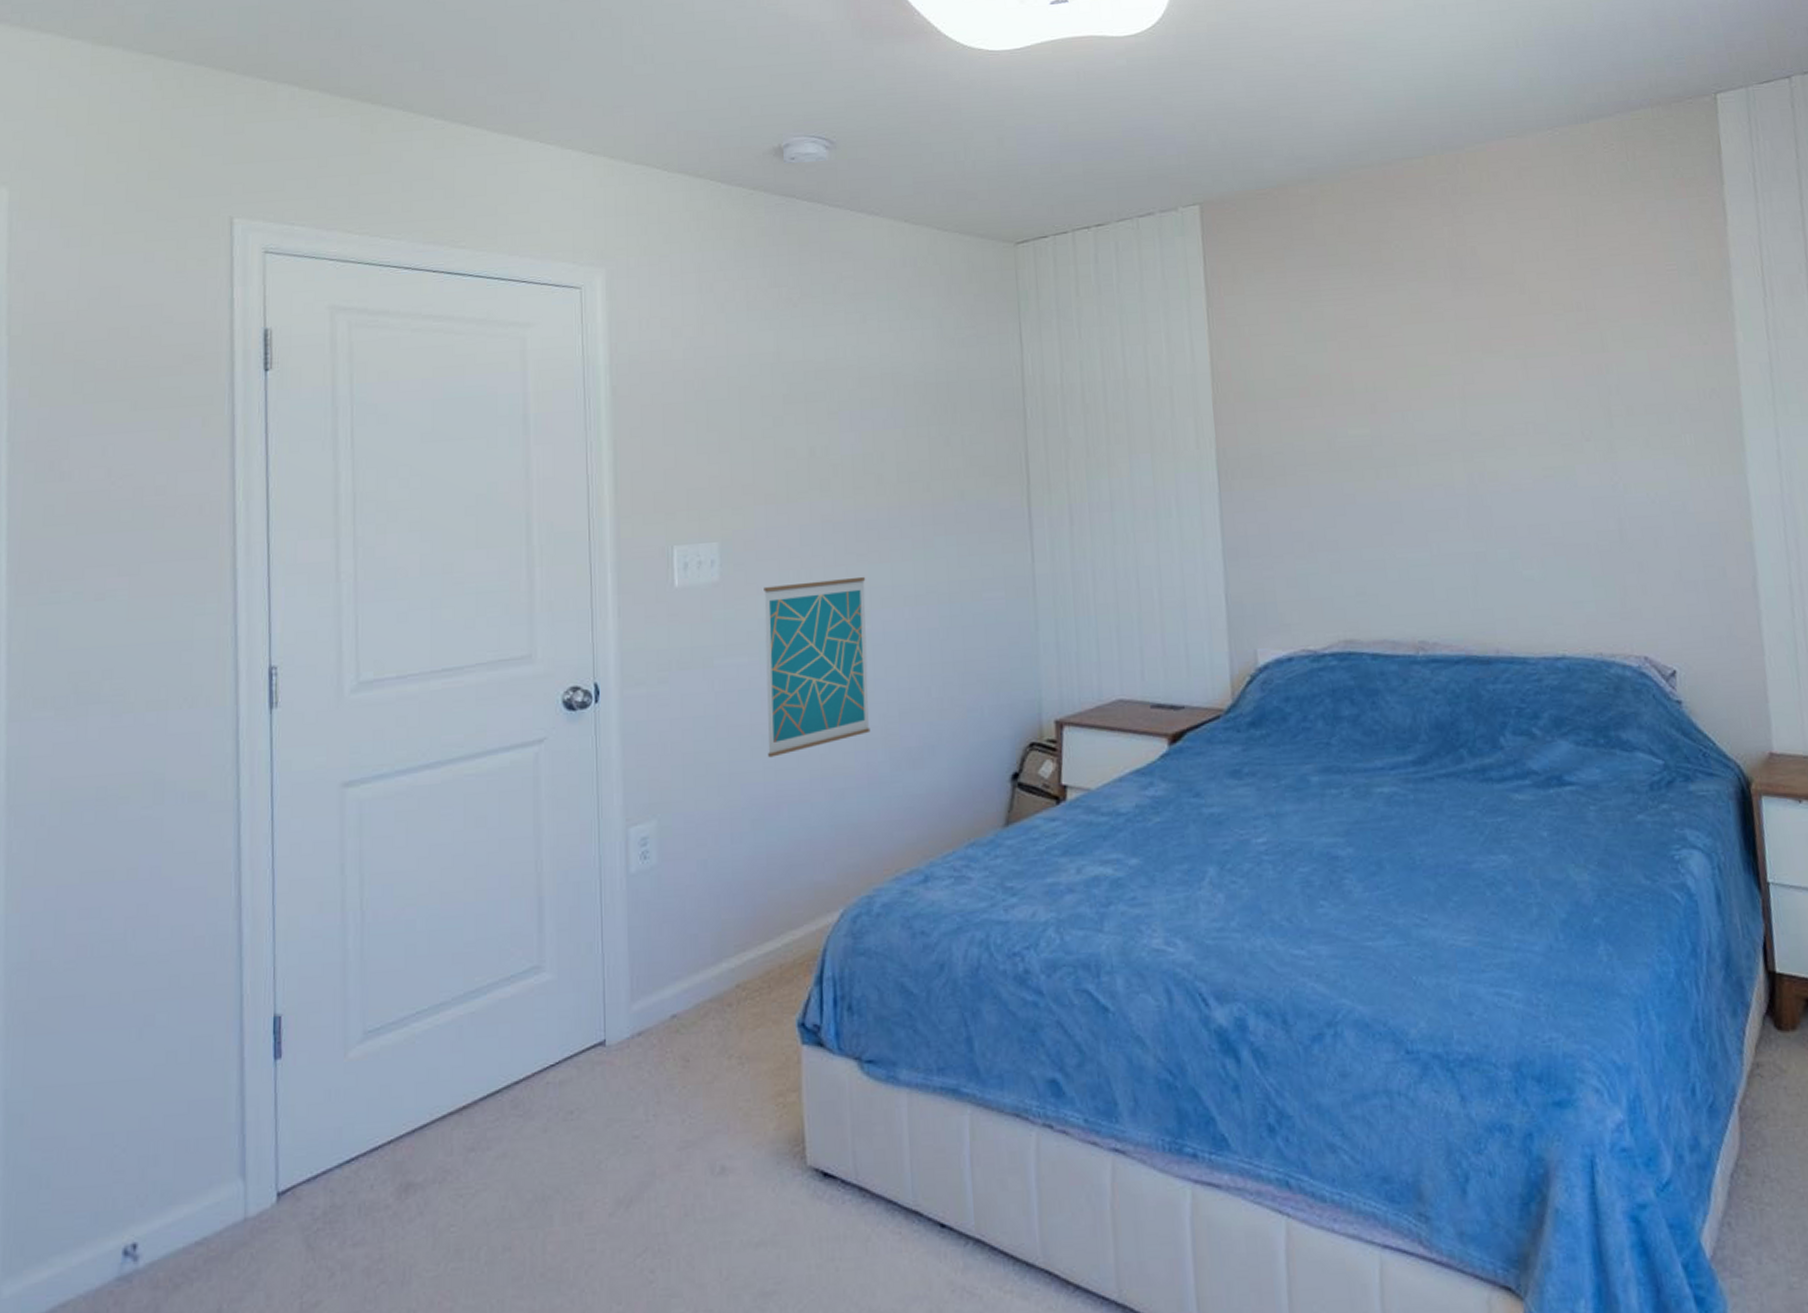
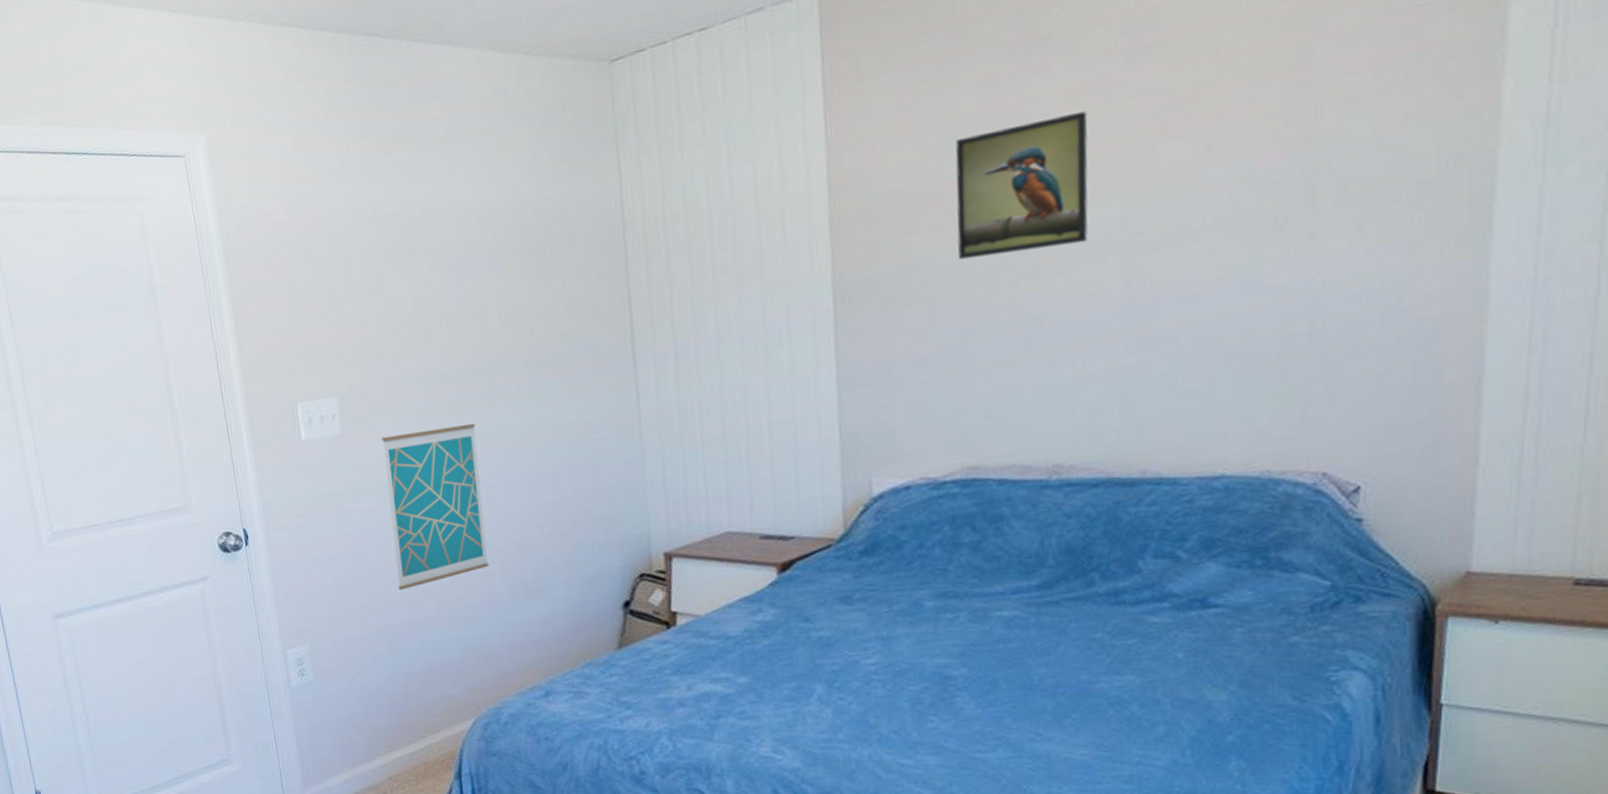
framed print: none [1320,326,1435,446] -> present [955,111,1088,260]

